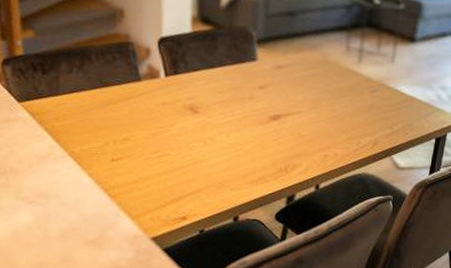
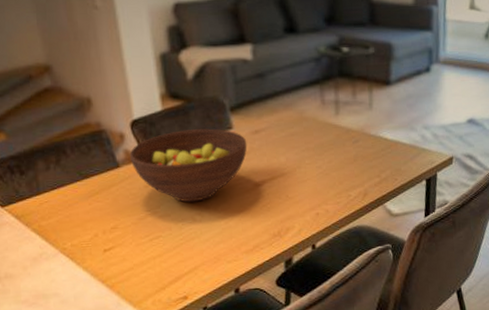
fruit bowl: none [152,54,269,126] -> present [129,128,247,203]

